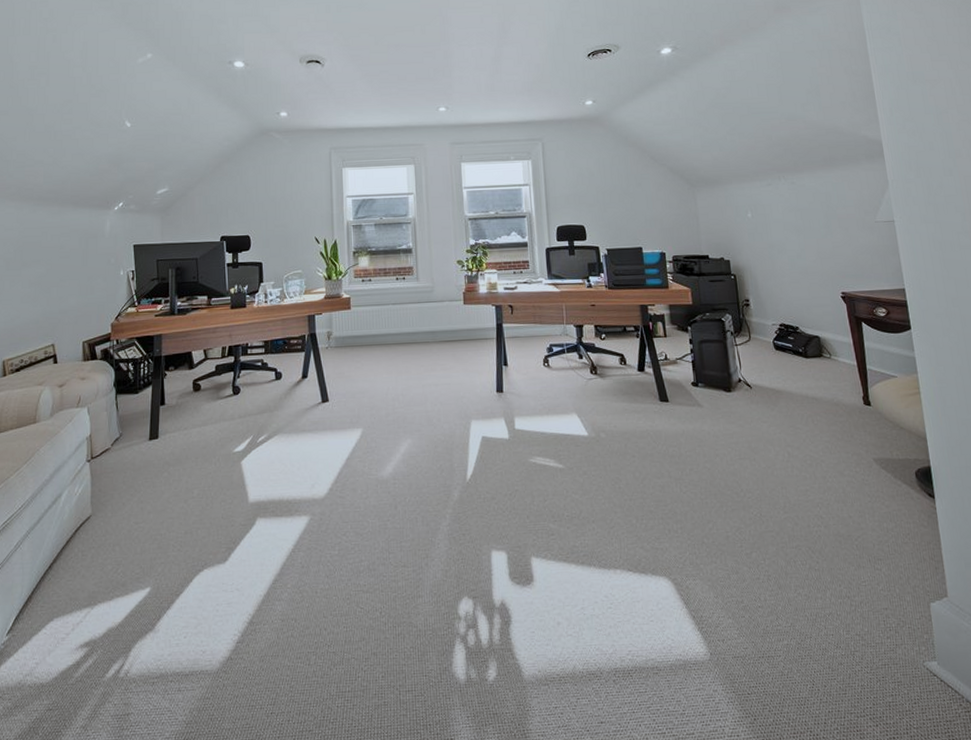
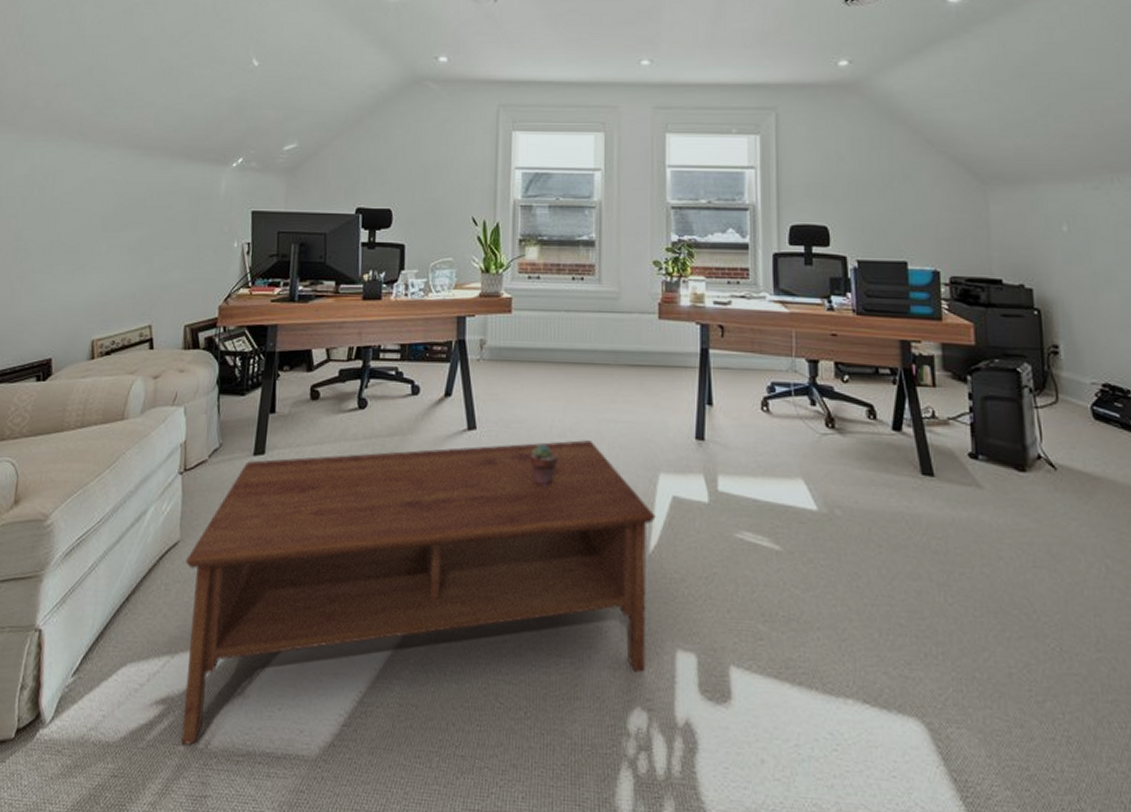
coffee table: none [98,401,470,678] -> present [181,440,656,746]
potted succulent: none [372,407,394,440] -> present [530,443,558,486]

